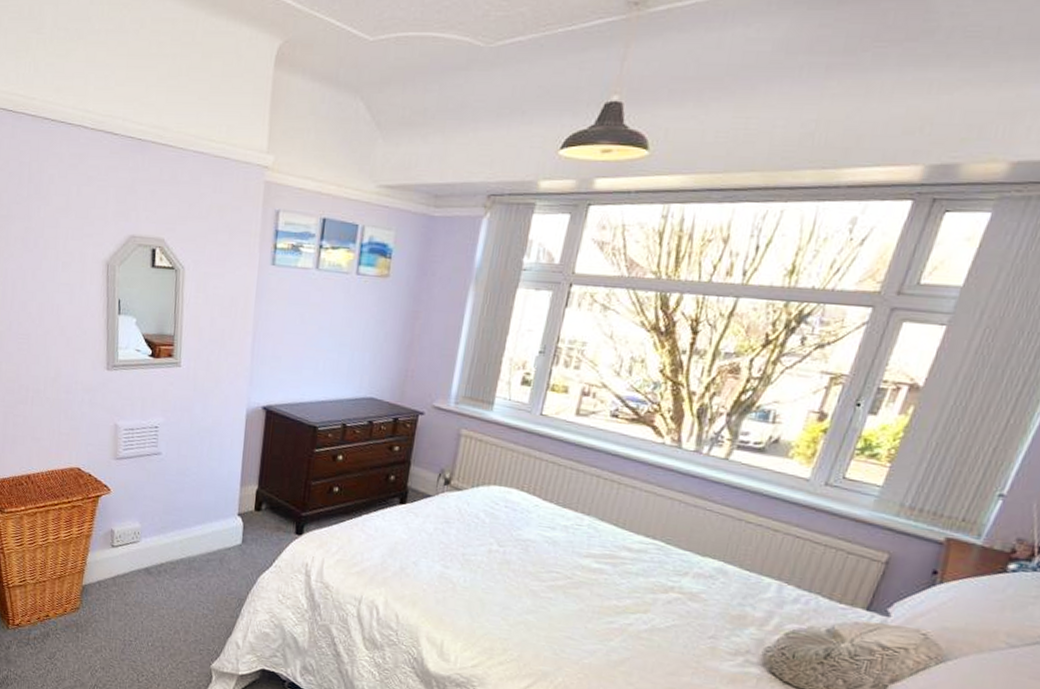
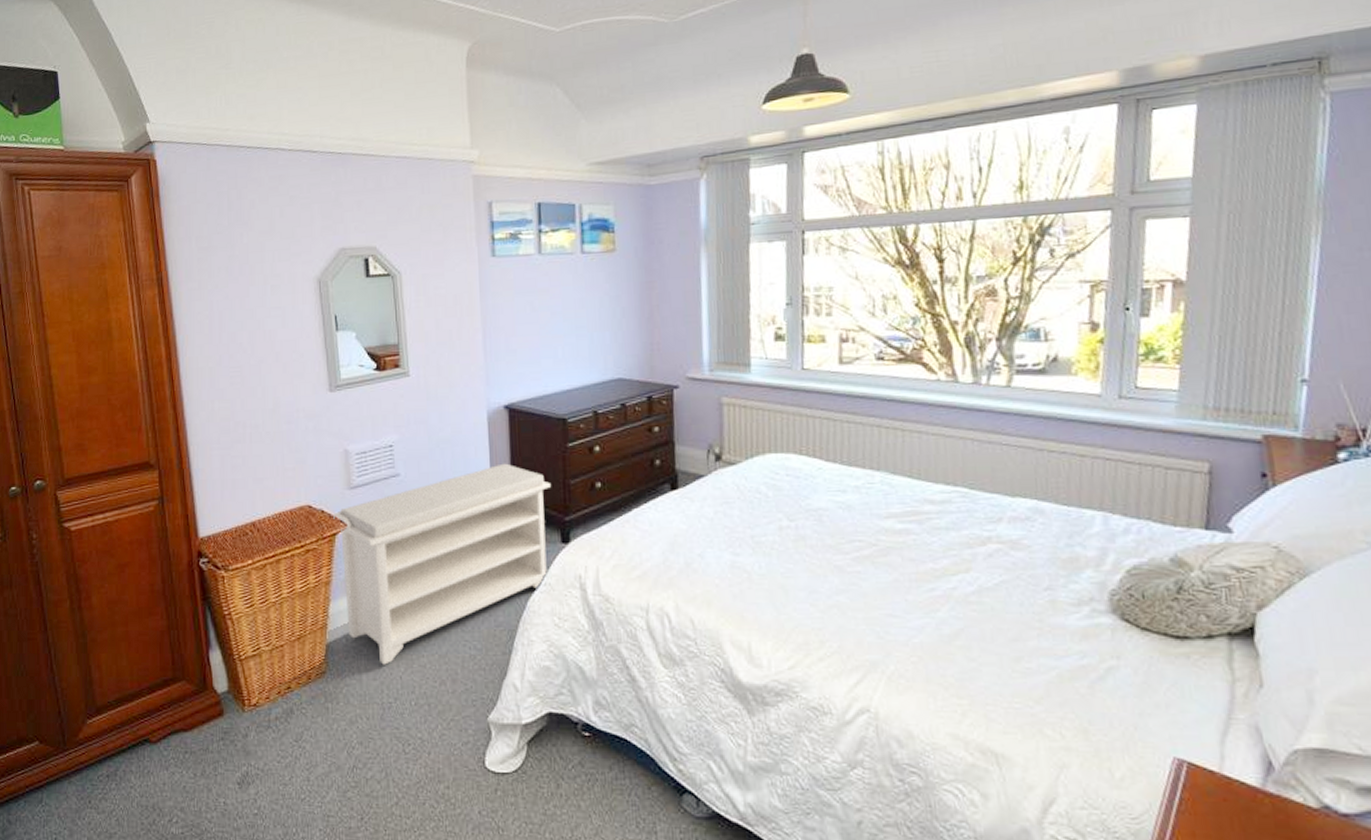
bench: none [99,457,295,611] -> present [333,463,552,665]

